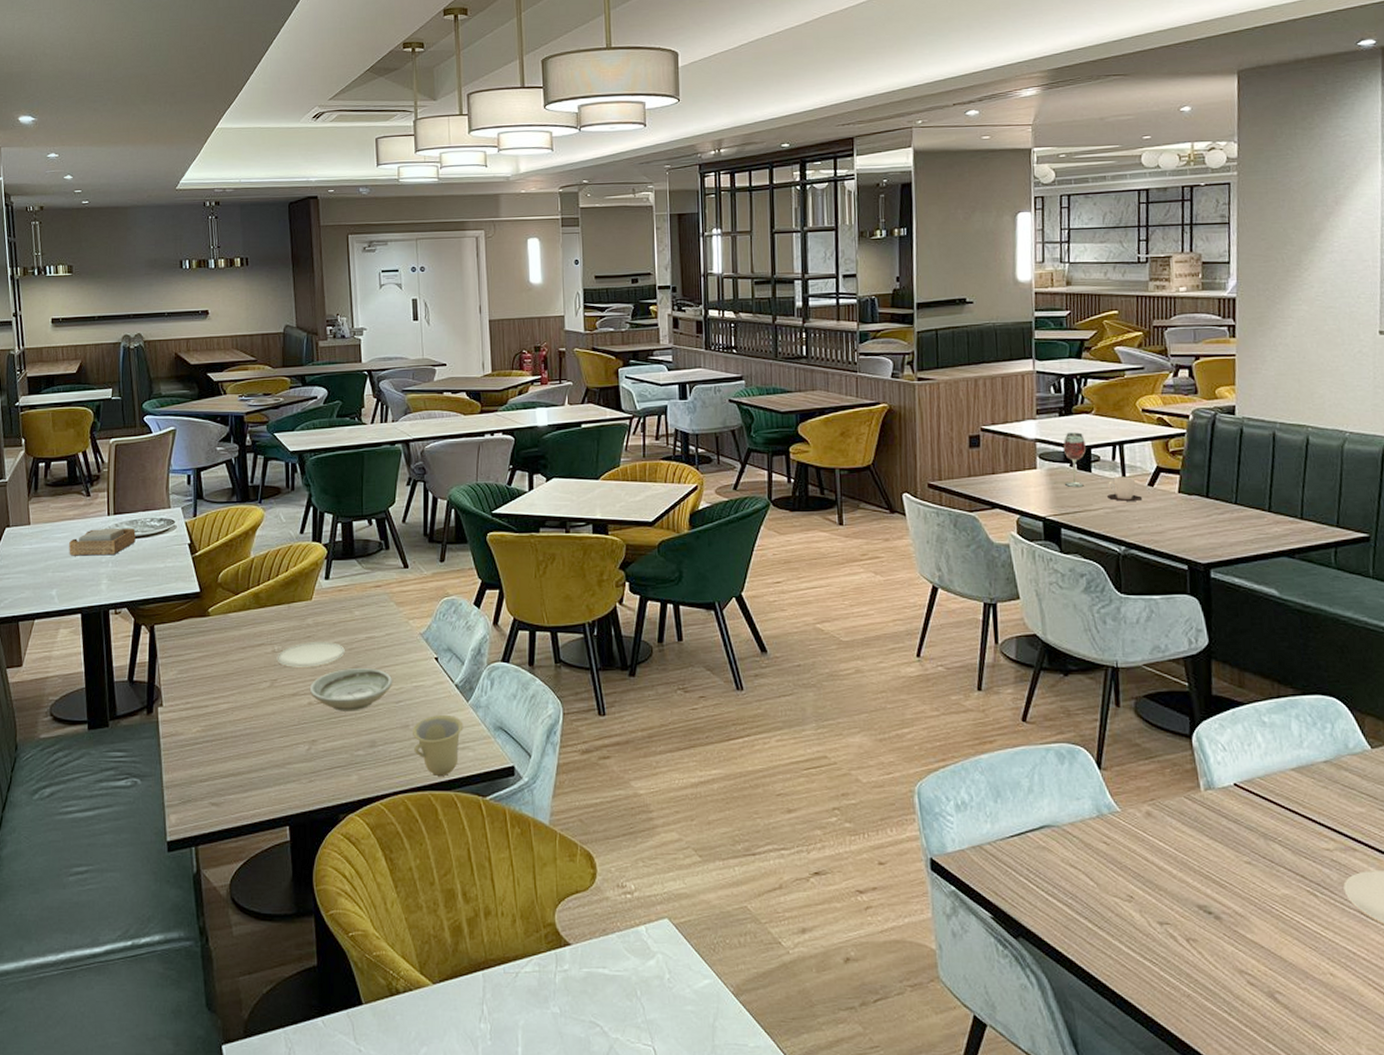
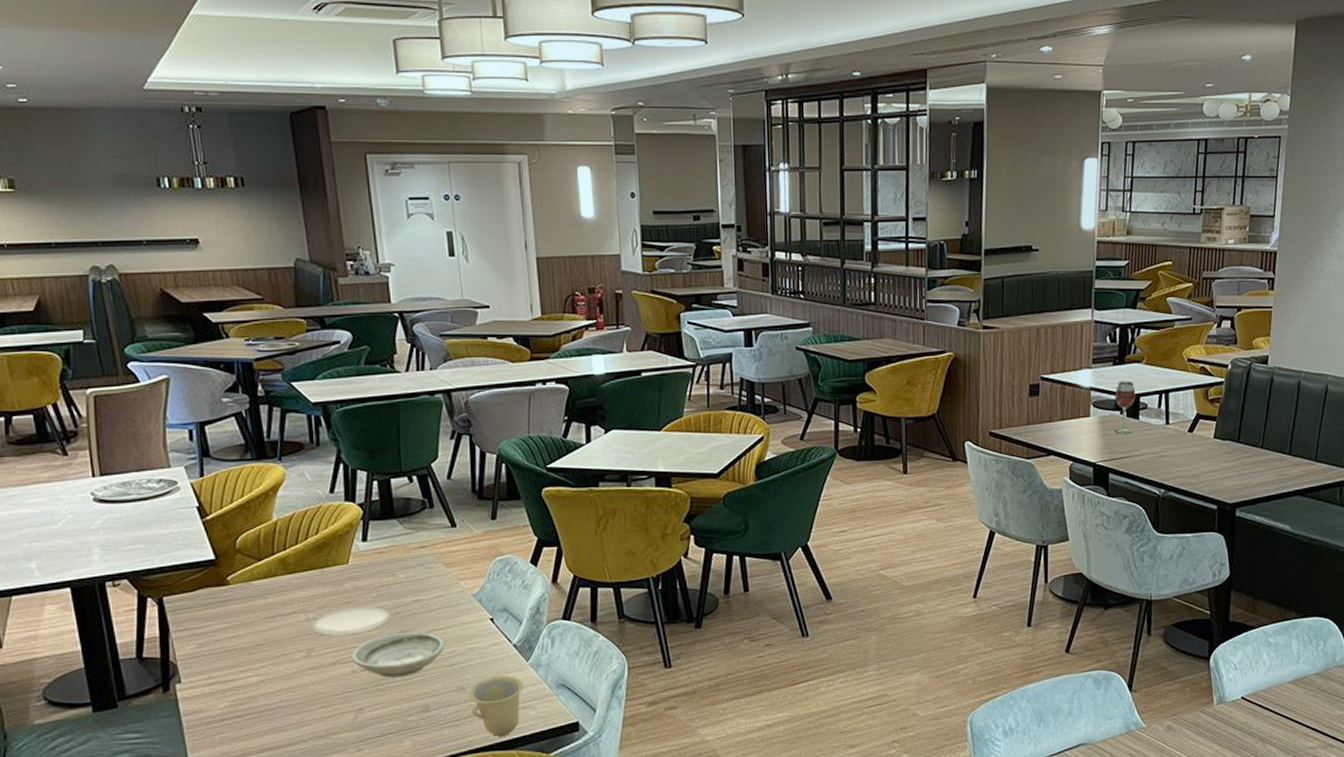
napkin holder: present [69,527,136,556] -> none [46,490,131,524]
cup: present [1107,476,1142,501] -> none [1152,423,1182,447]

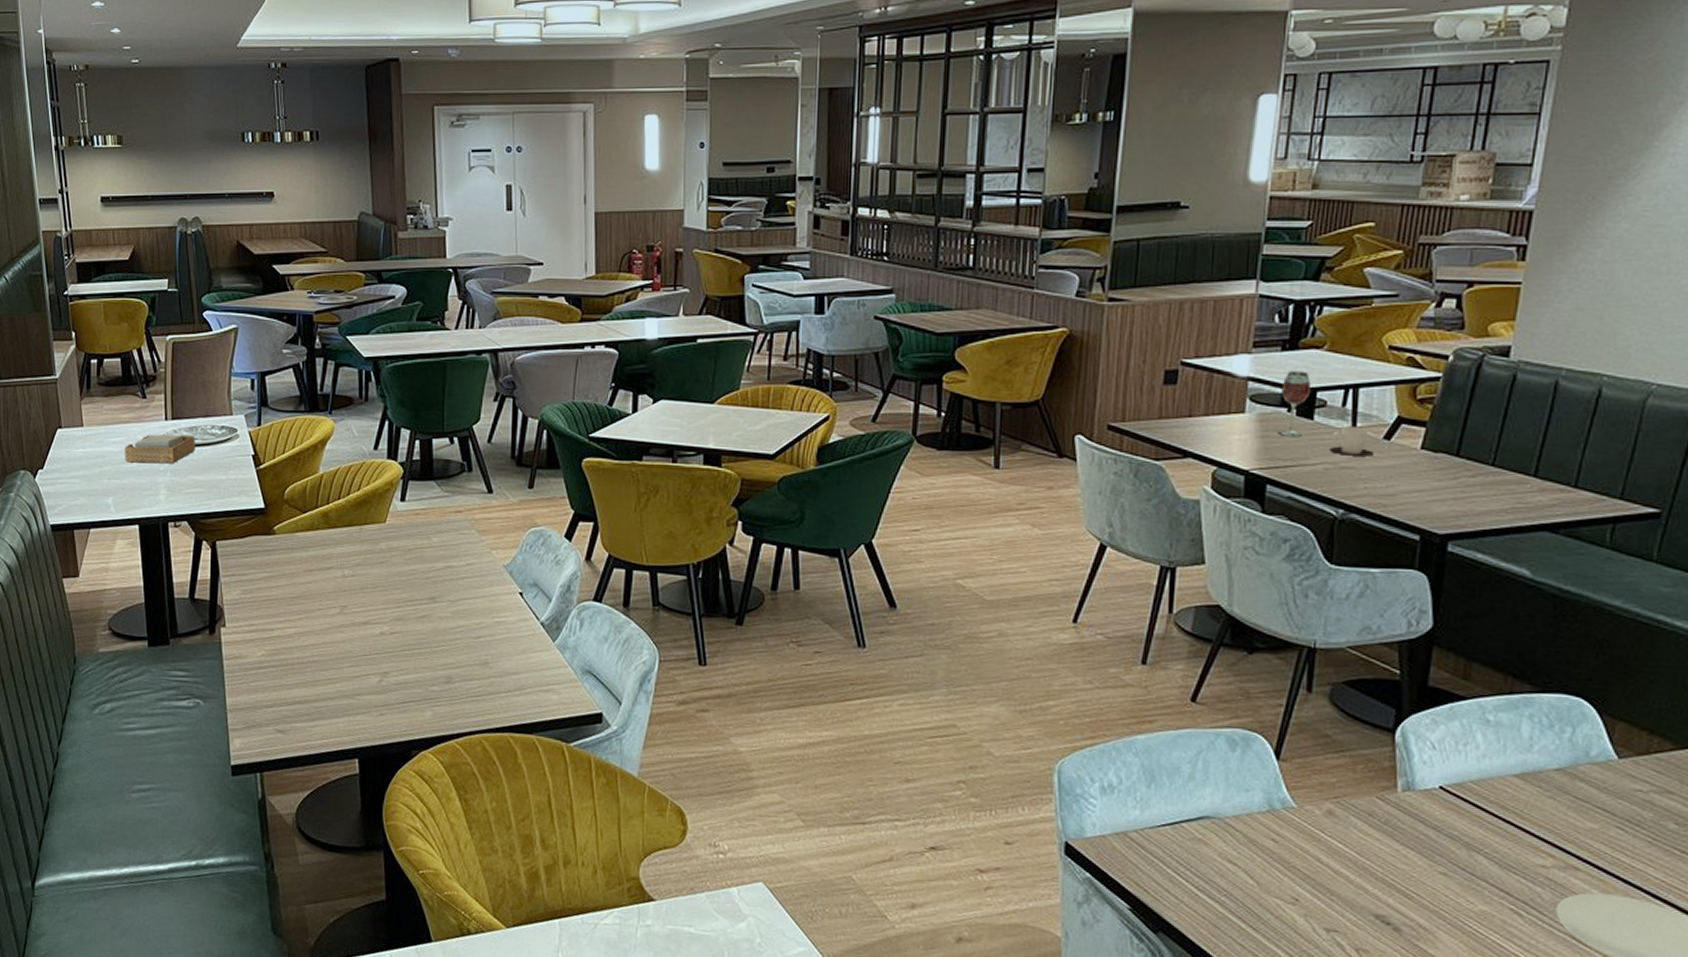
napkin holder: none [46,490,131,524] -> present [125,433,195,464]
plate: present [311,607,390,637] -> none [347,568,421,597]
saucer: present [351,631,446,678] -> none [381,598,473,645]
cup: present [468,675,524,736] -> none [491,653,548,718]
cup: none [1152,423,1182,447] -> present [1330,426,1373,456]

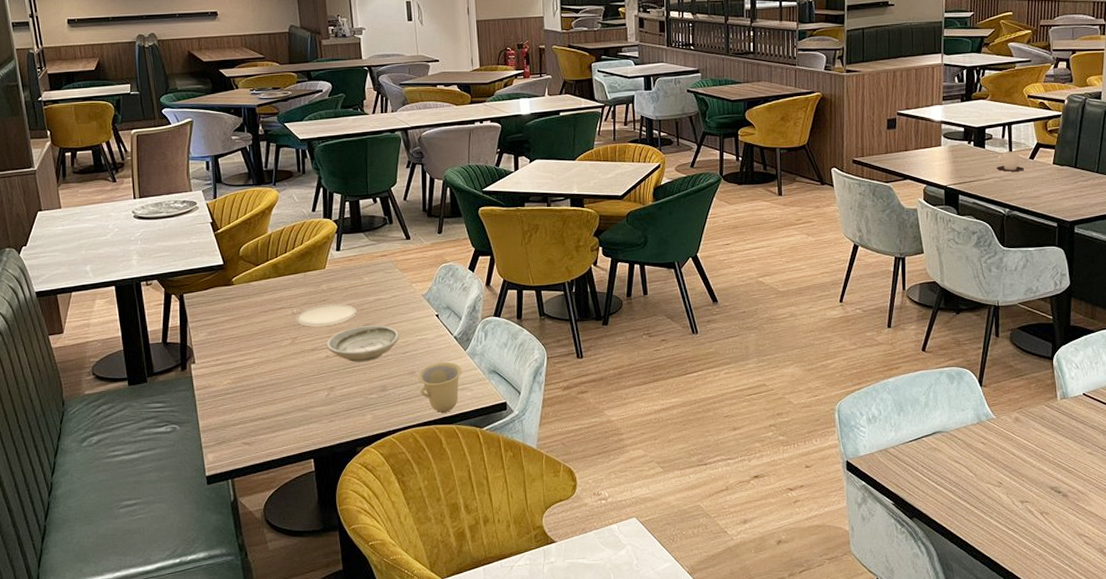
napkin holder: present [125,433,195,464] -> none [99,209,161,236]
plate: none [347,568,421,597] -> present [296,304,357,328]
saucer: none [381,598,473,645] -> present [326,324,400,362]
cup: none [491,653,548,718] -> present [417,361,462,412]
wineglass: present [1279,371,1312,436] -> none [963,115,982,161]

